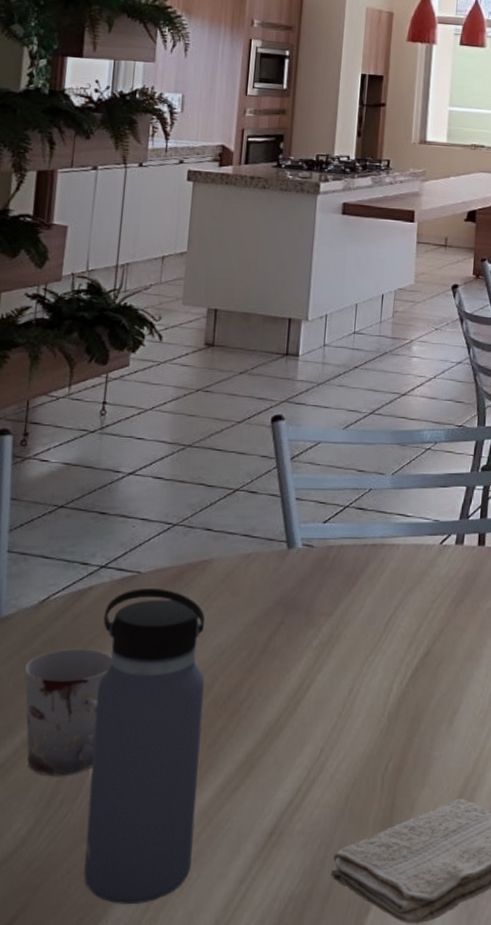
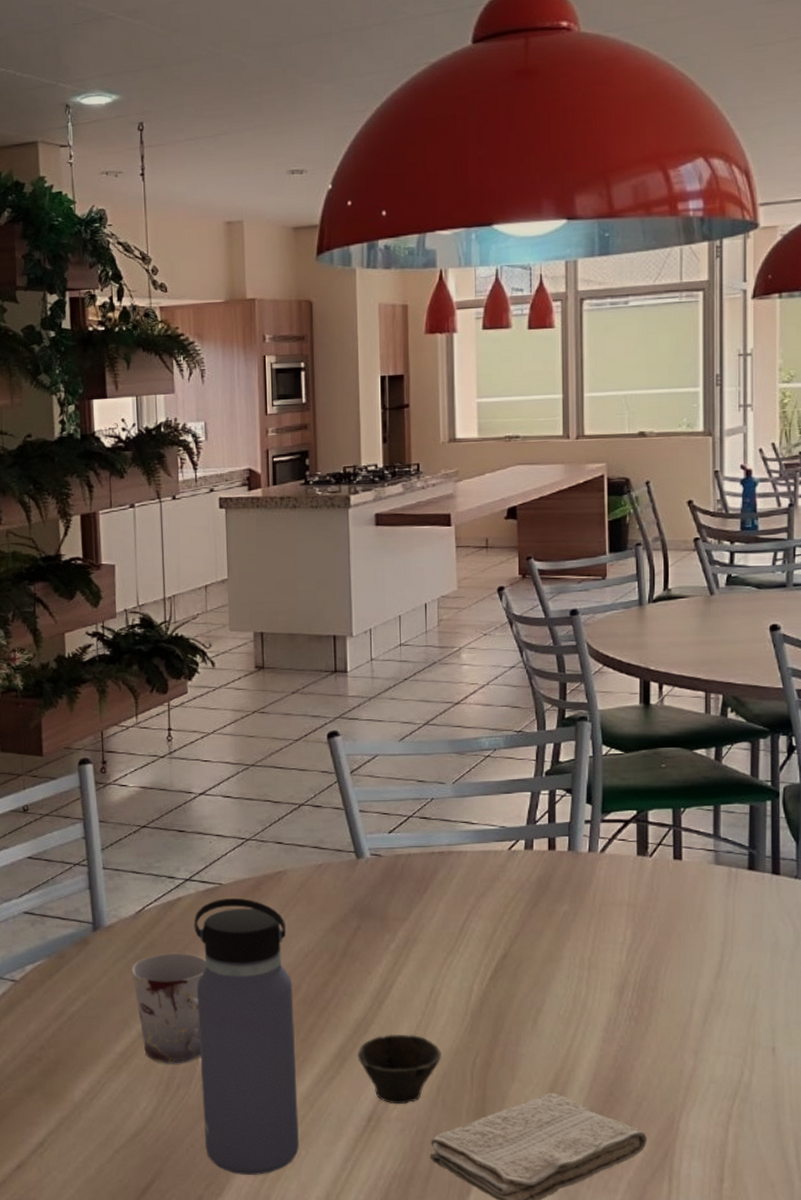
cup: none [266,738,354,816] -> present [357,1034,441,1105]

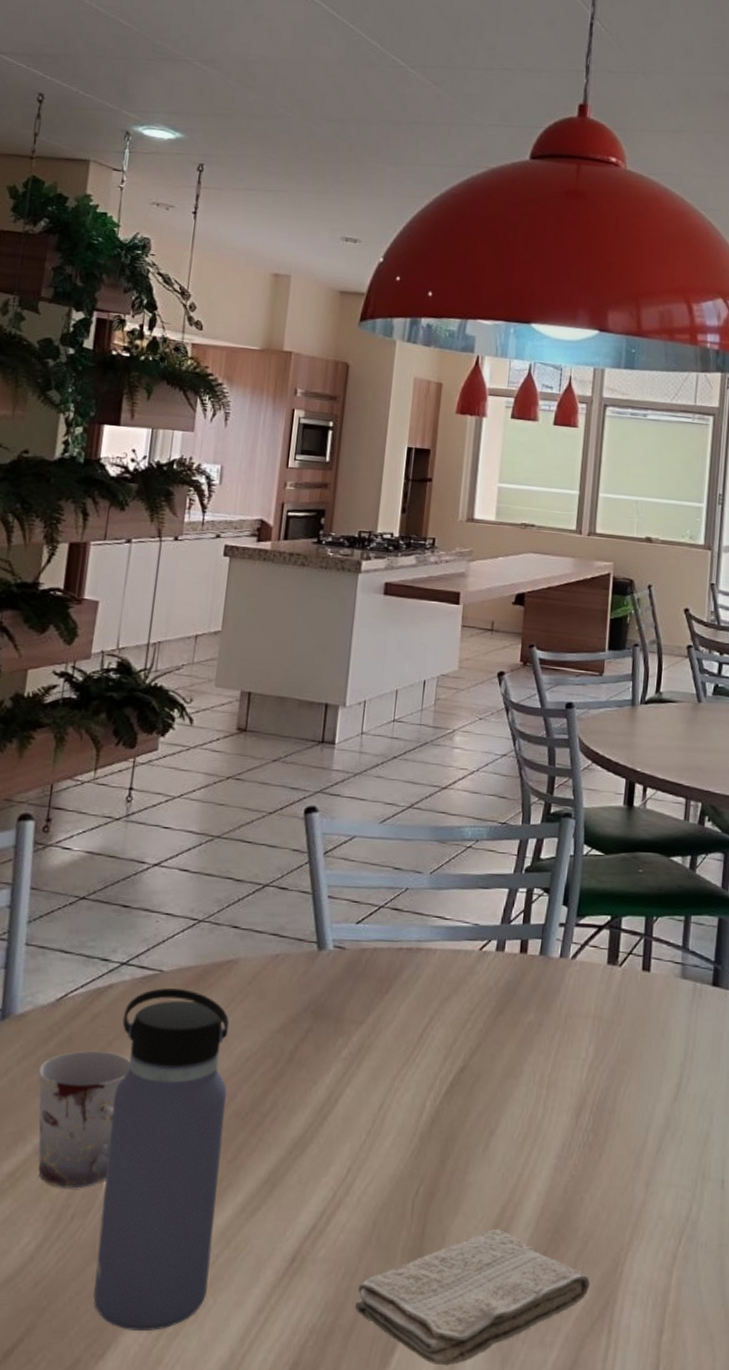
cup: present [357,1034,441,1105] -> none [289,1156,383,1242]

